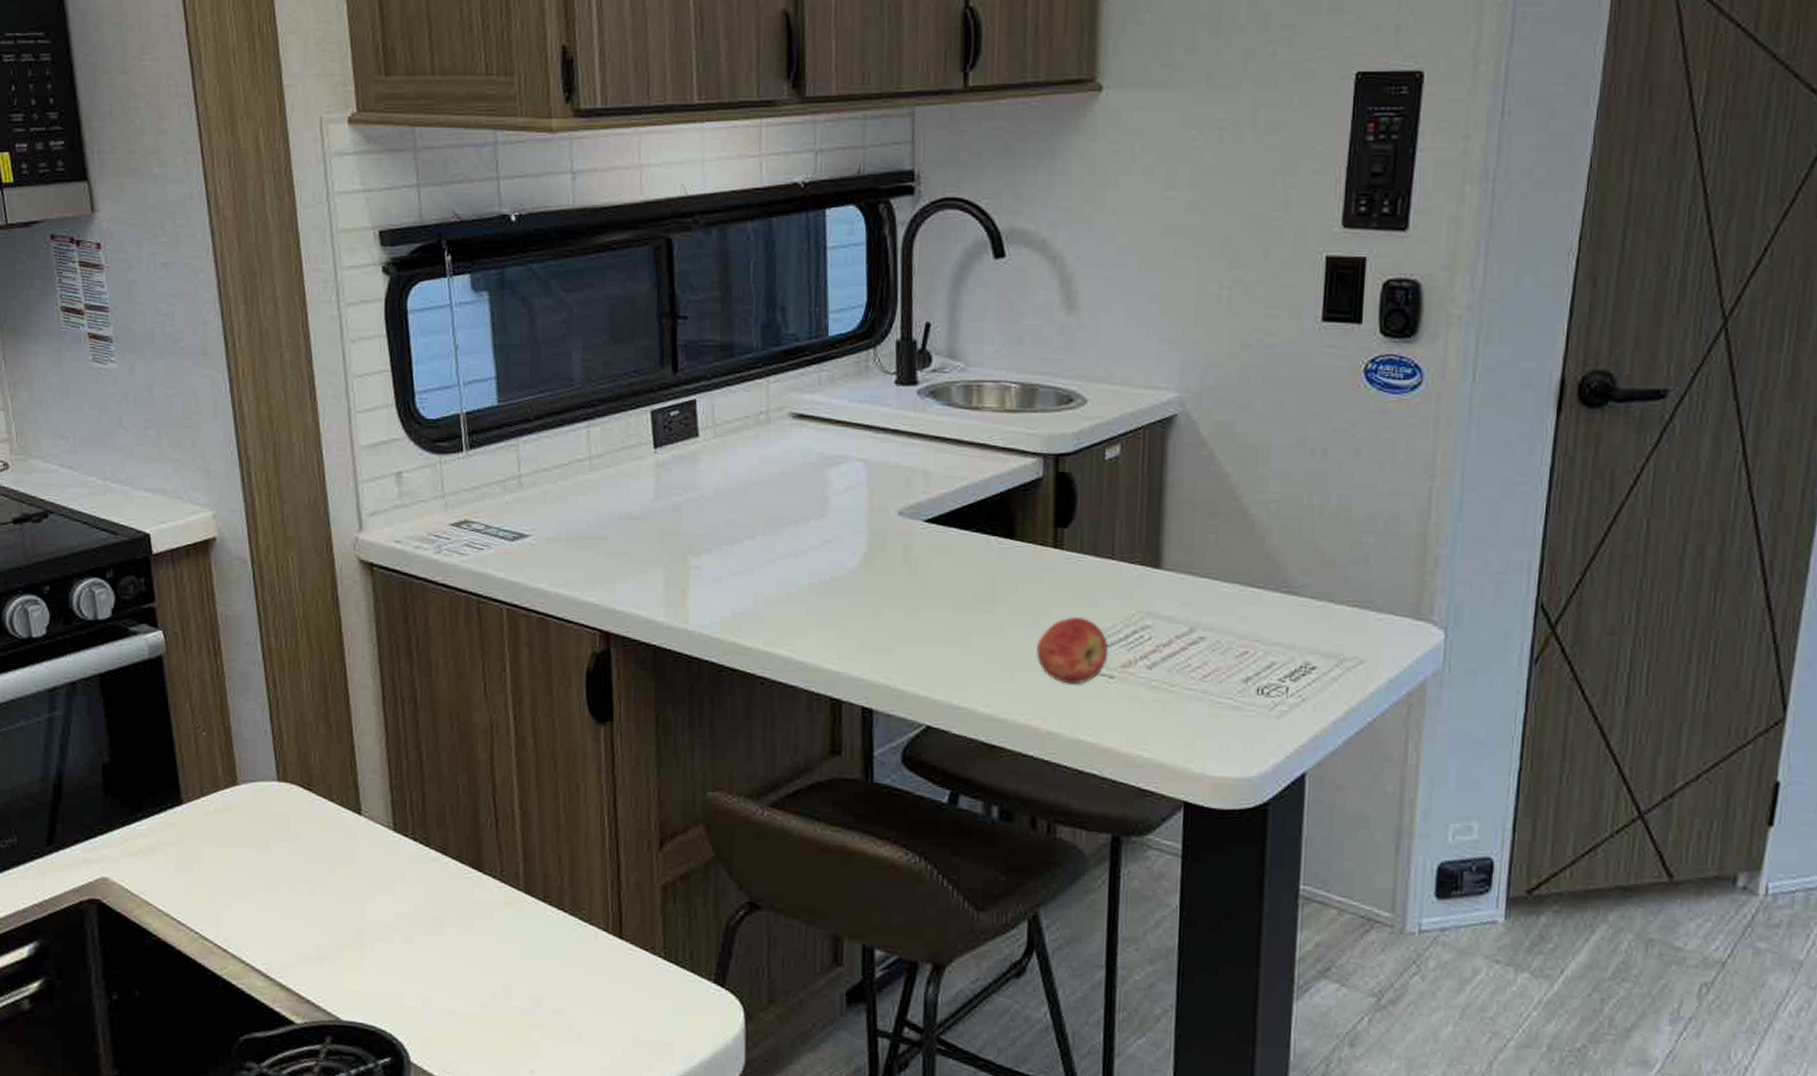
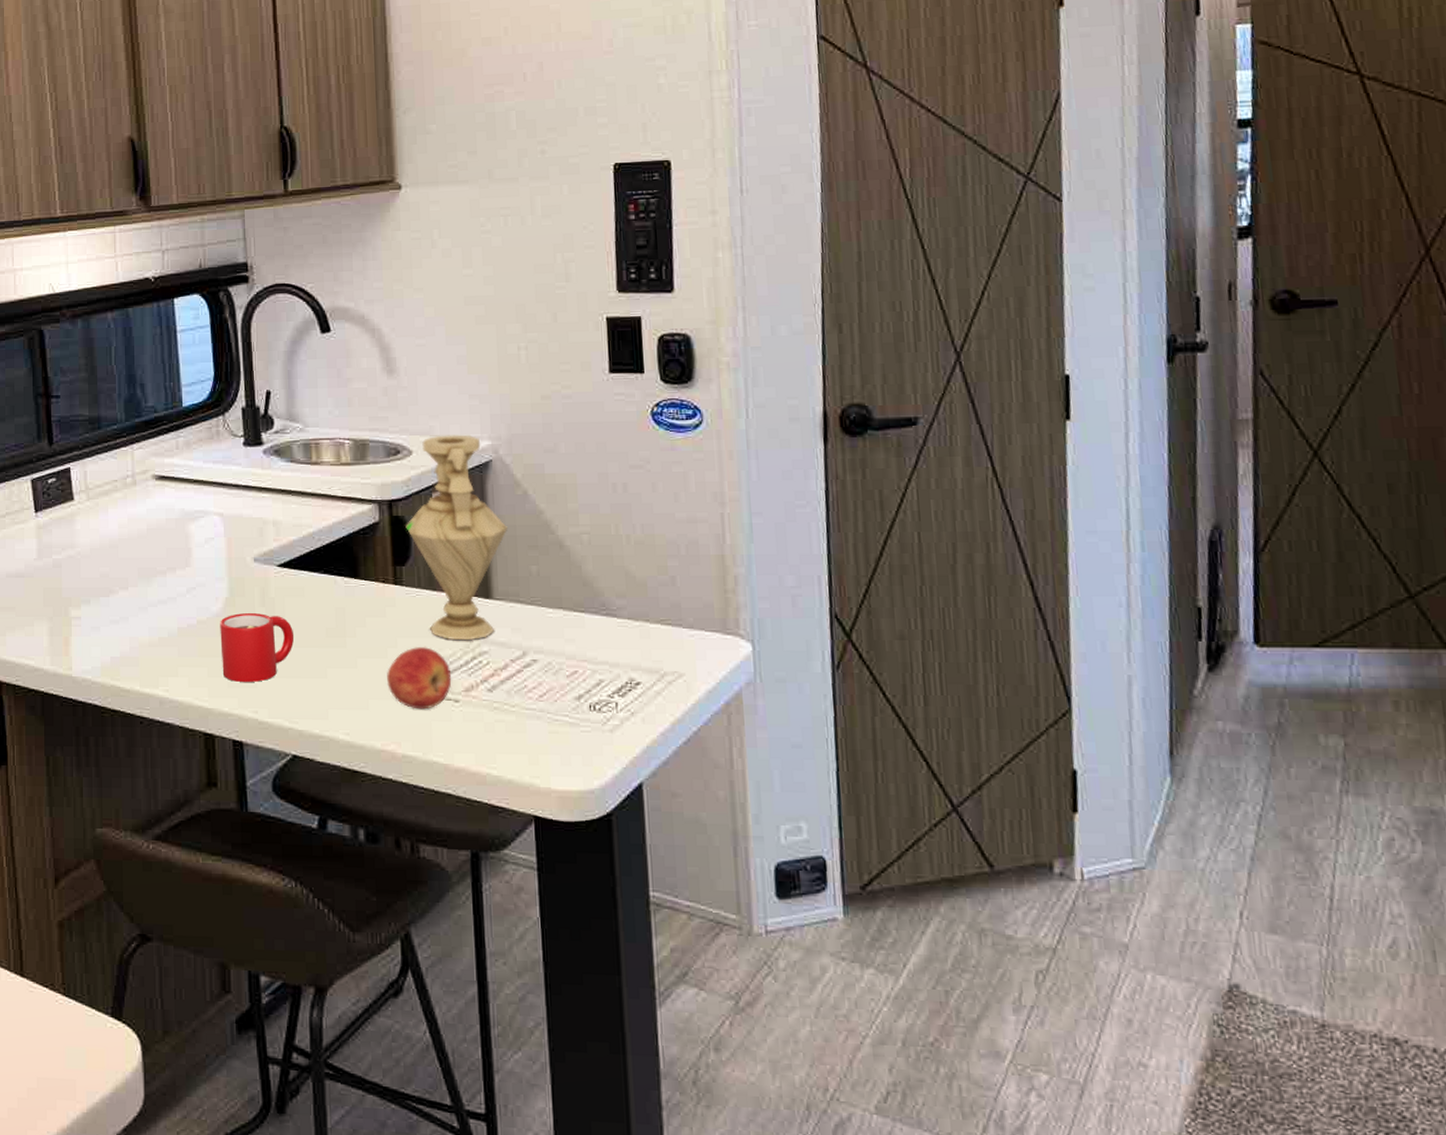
mug: none [855,570,938,646] -> present [220,612,295,682]
vase: none [1072,383,1188,612] -> present [405,435,509,640]

